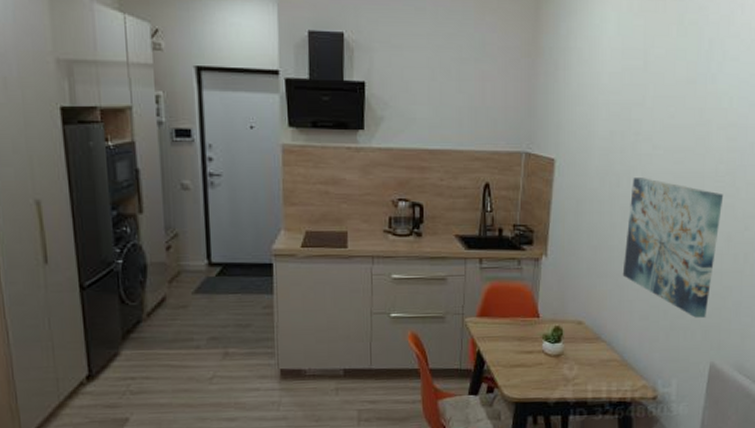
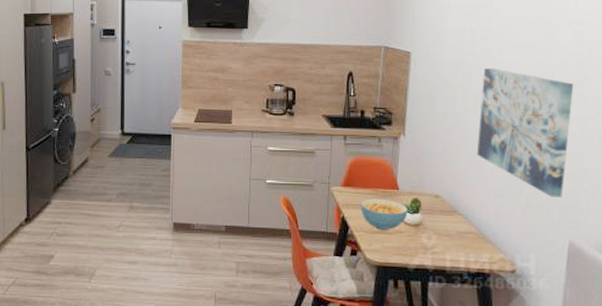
cereal bowl: none [497,328,549,364] -> present [360,198,408,231]

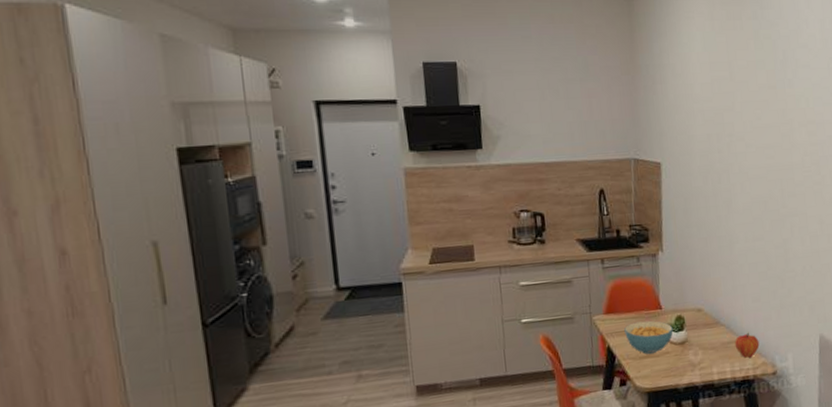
fruit: none [471,225,499,251] -> present [734,332,760,358]
wall art: present [476,68,574,197] -> none [731,173,812,295]

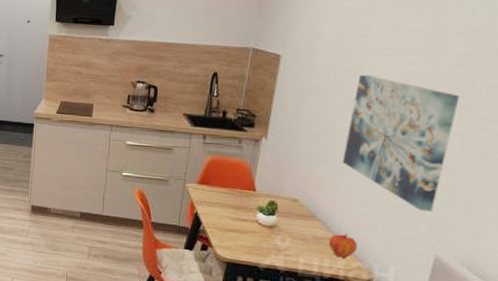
cereal bowl: present [624,320,674,355] -> none [214,197,264,230]
wall art: none [731,173,812,295] -> present [342,75,460,212]

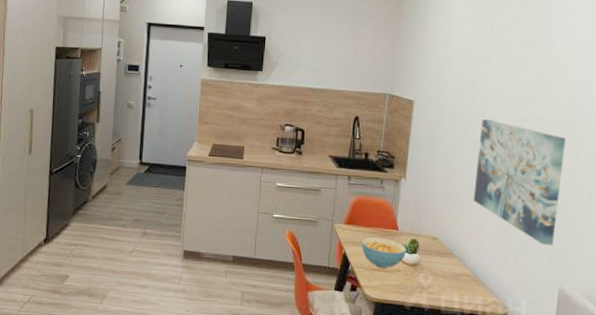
cereal bowl: none [214,197,264,230] -> present [361,237,407,269]
fruit: present [328,233,358,258] -> none [466,269,492,294]

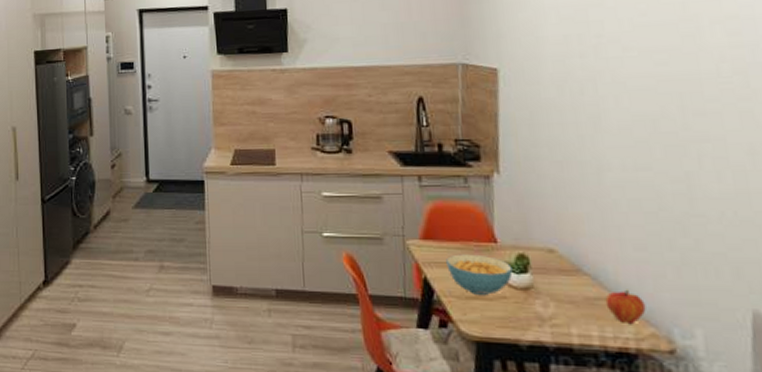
fruit: none [466,269,492,294] -> present [605,289,646,323]
wall art: present [473,119,566,245] -> none [600,83,736,251]

